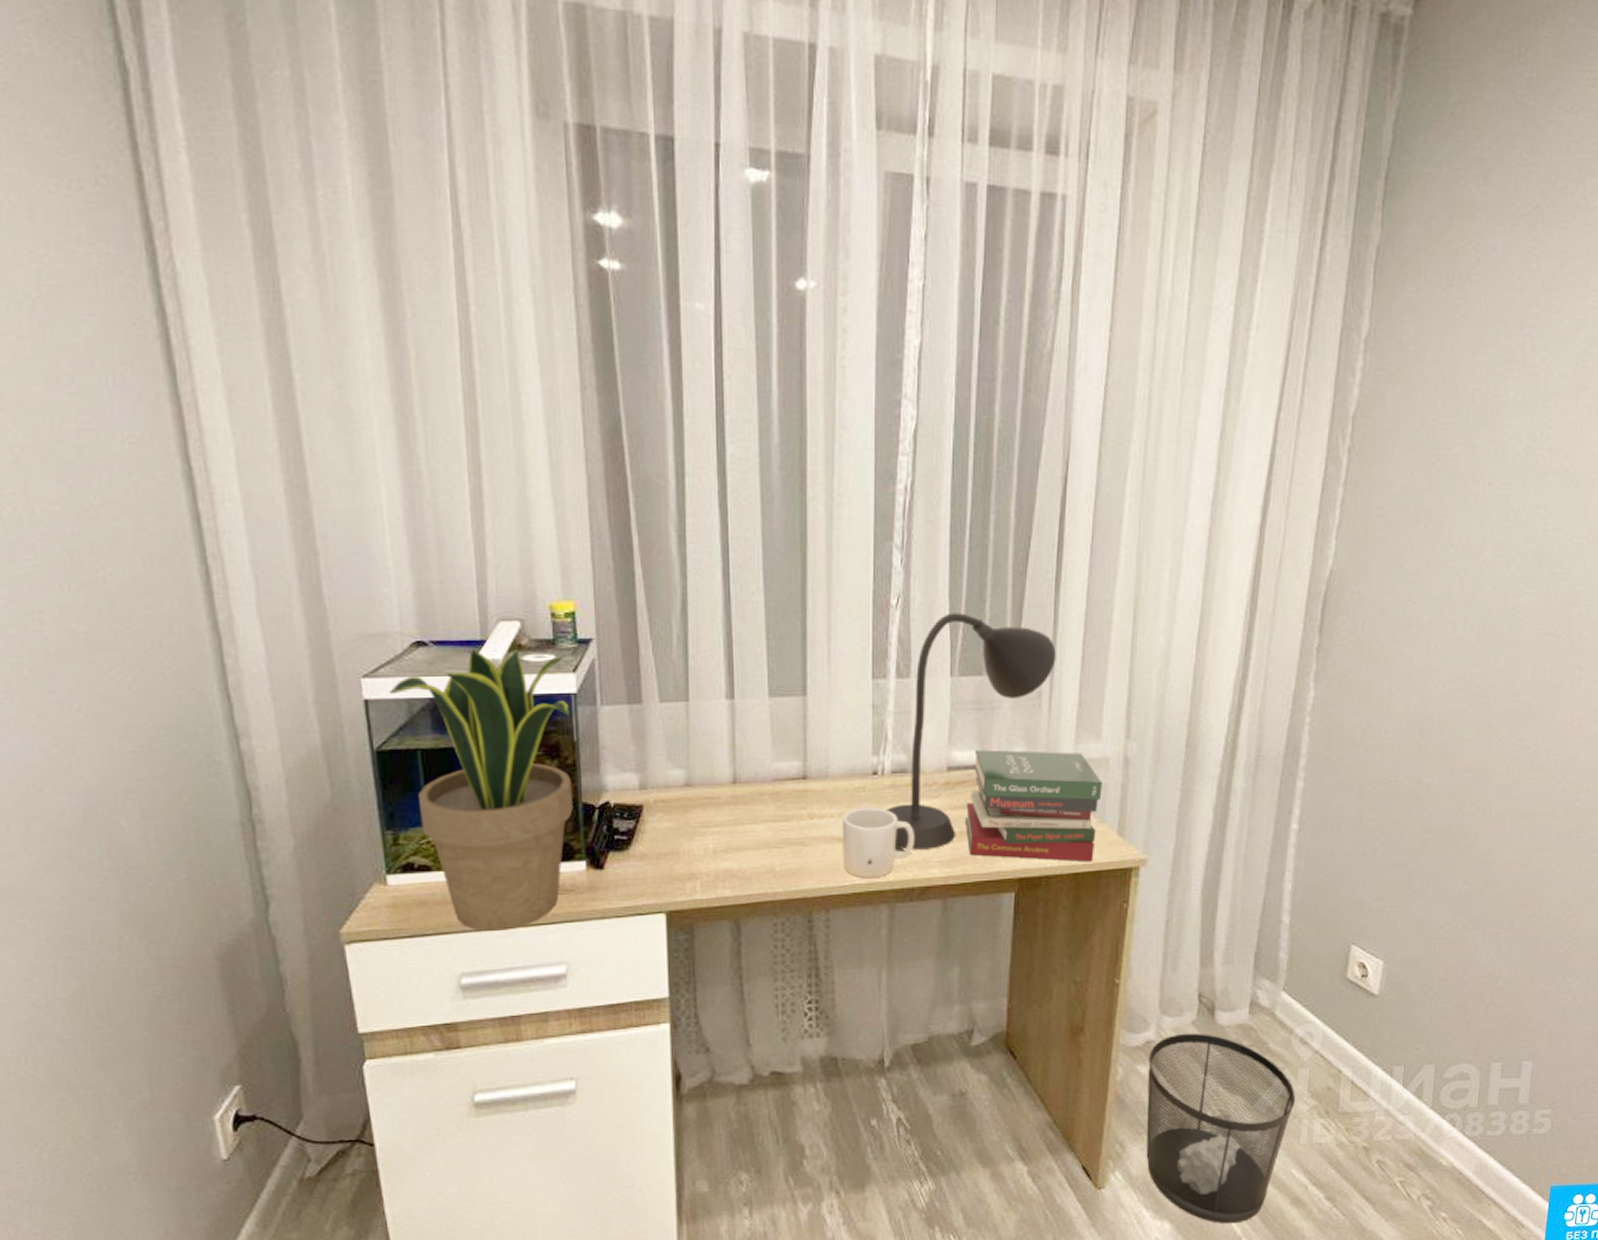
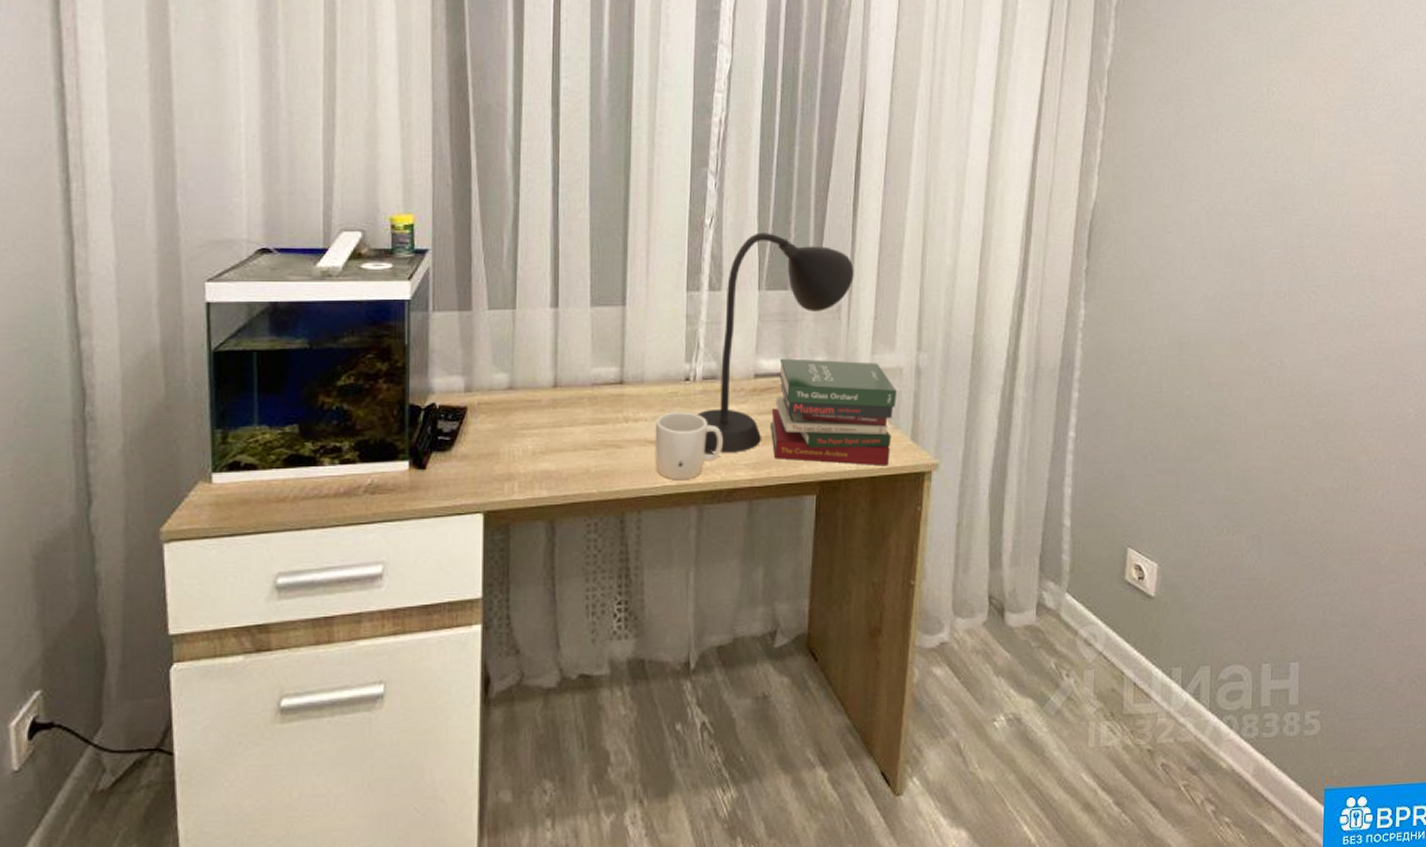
potted plant: present [389,647,573,932] -> none [231,255,404,531]
waste bin: present [1146,1033,1296,1224] -> none [942,634,1083,832]

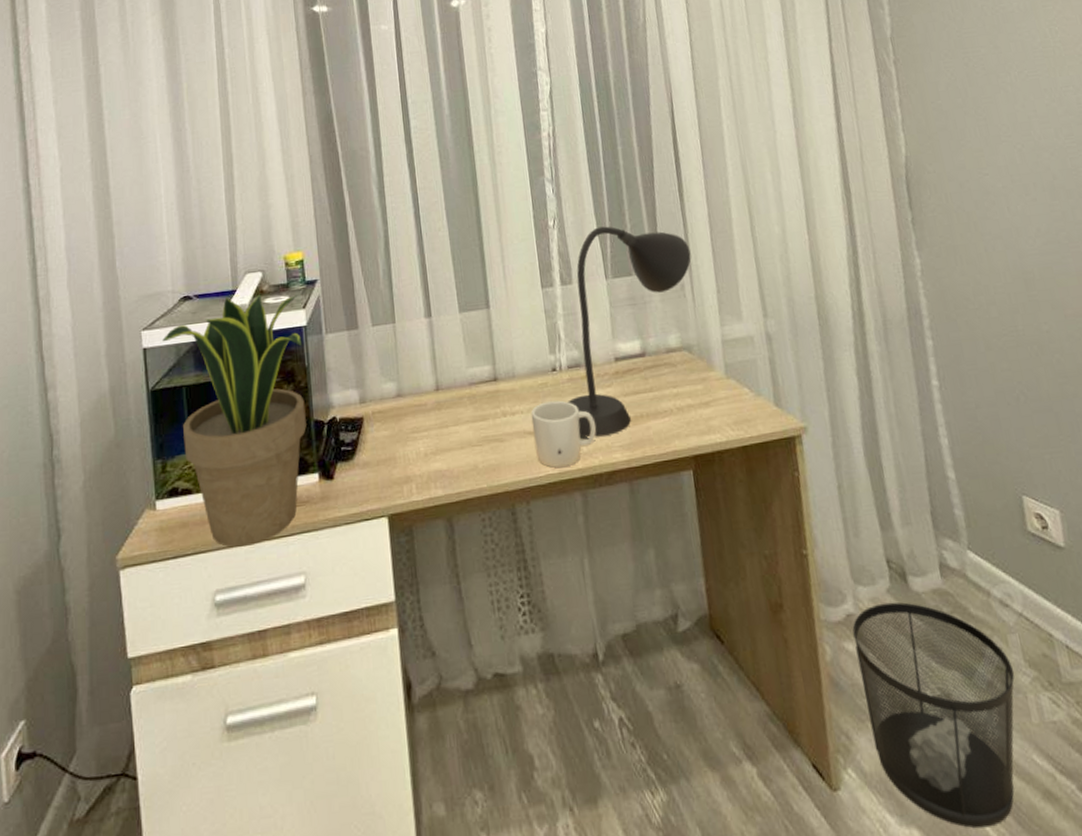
potted plant: none [231,255,404,531] -> present [162,294,307,548]
books: present [771,358,897,466] -> none [635,334,758,438]
waste bin: none [942,634,1083,832] -> present [852,602,1015,829]

